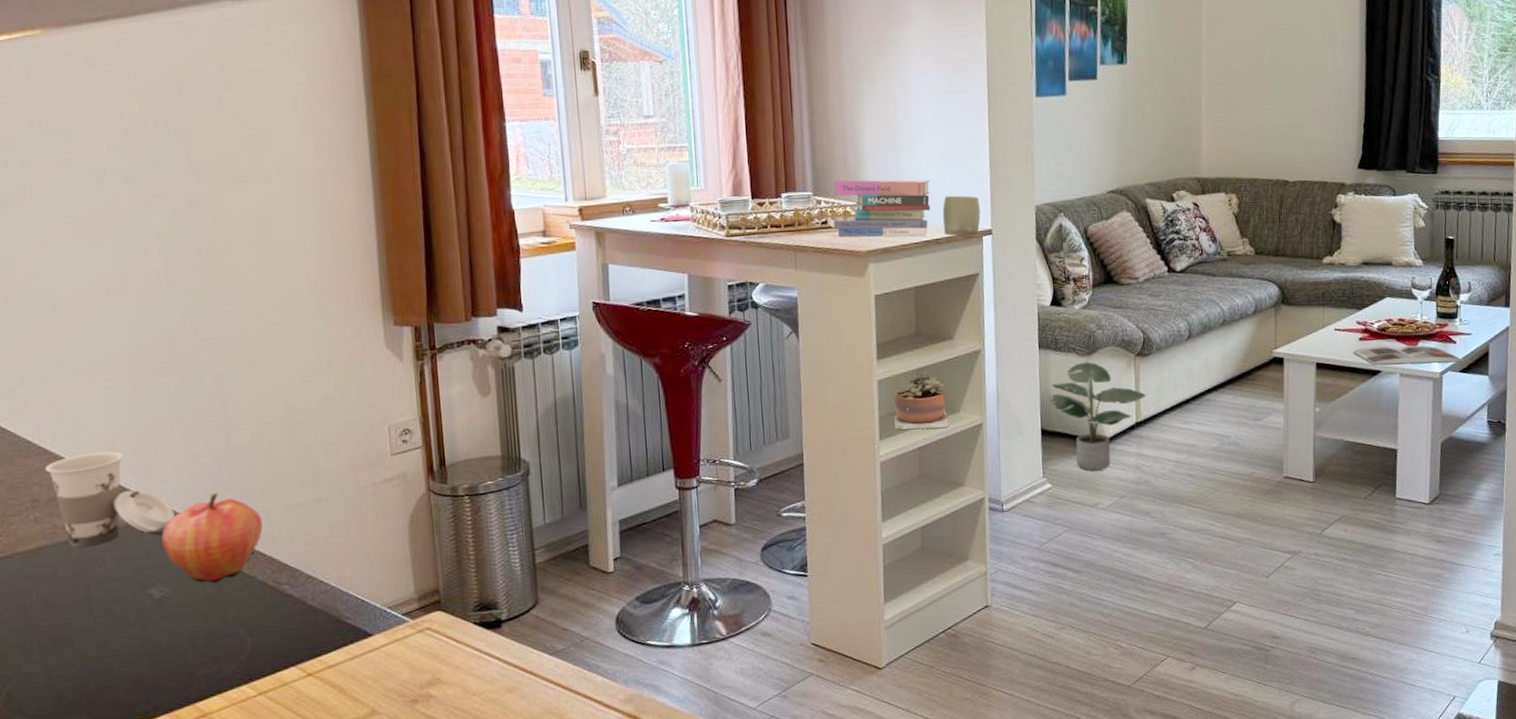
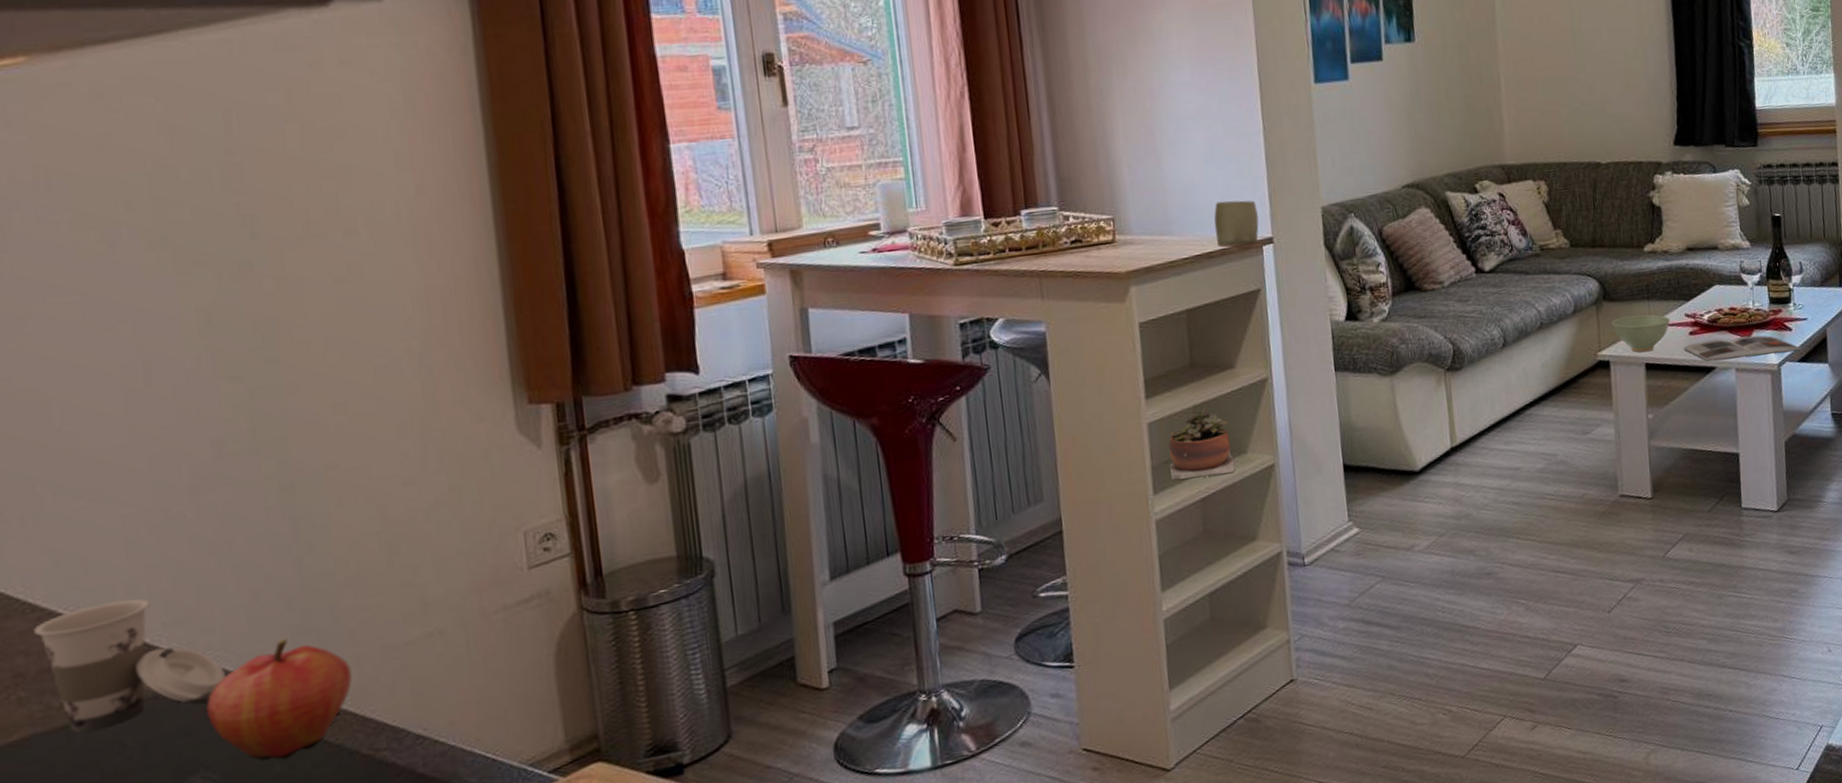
books: present [827,179,931,238] -> none [1078,184,1200,258]
potted plant: present [1050,361,1146,471] -> none [1351,382,1461,509]
bowl: none [1288,319,1343,353] -> present [1611,314,1671,353]

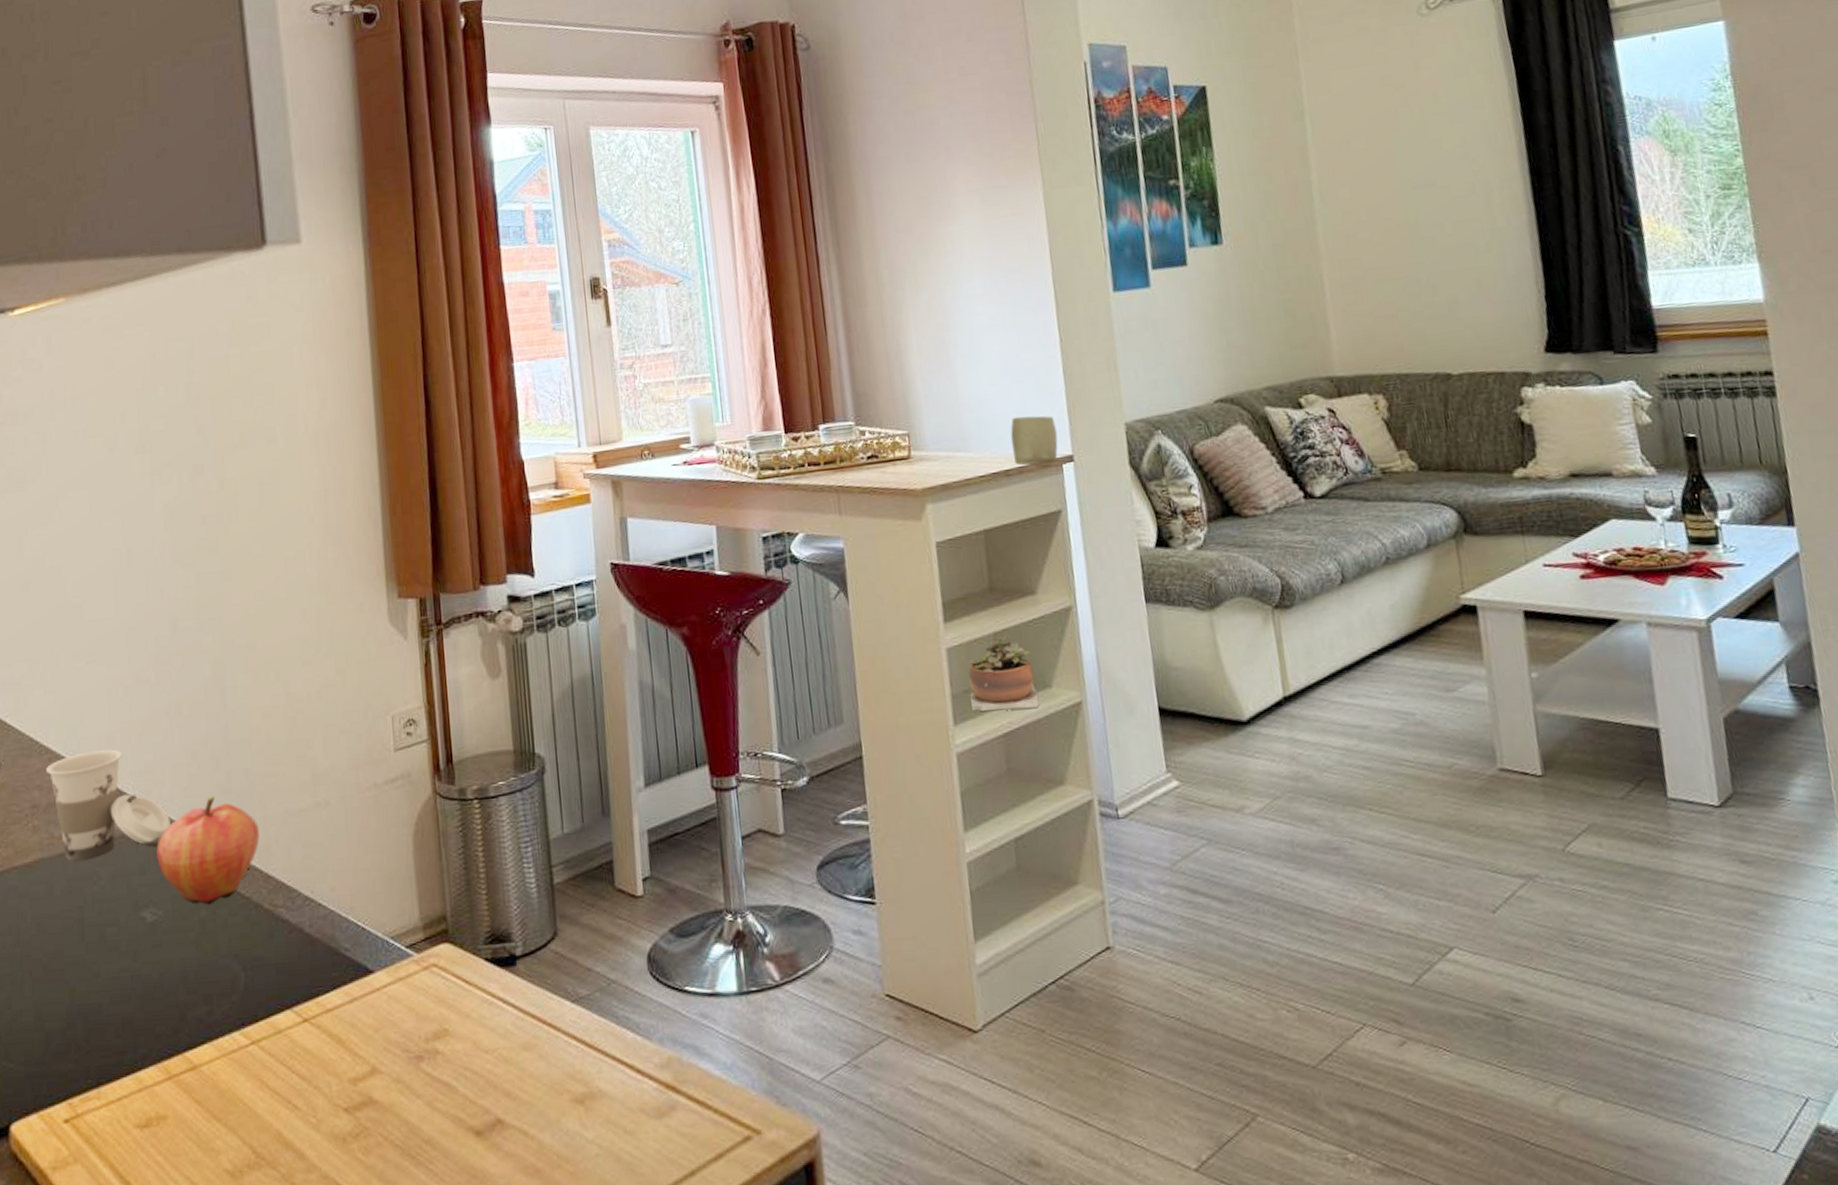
bowl: present [1611,314,1671,353] -> none [1476,552,1554,598]
magazine: present [1683,335,1802,361] -> none [1572,582,1739,612]

